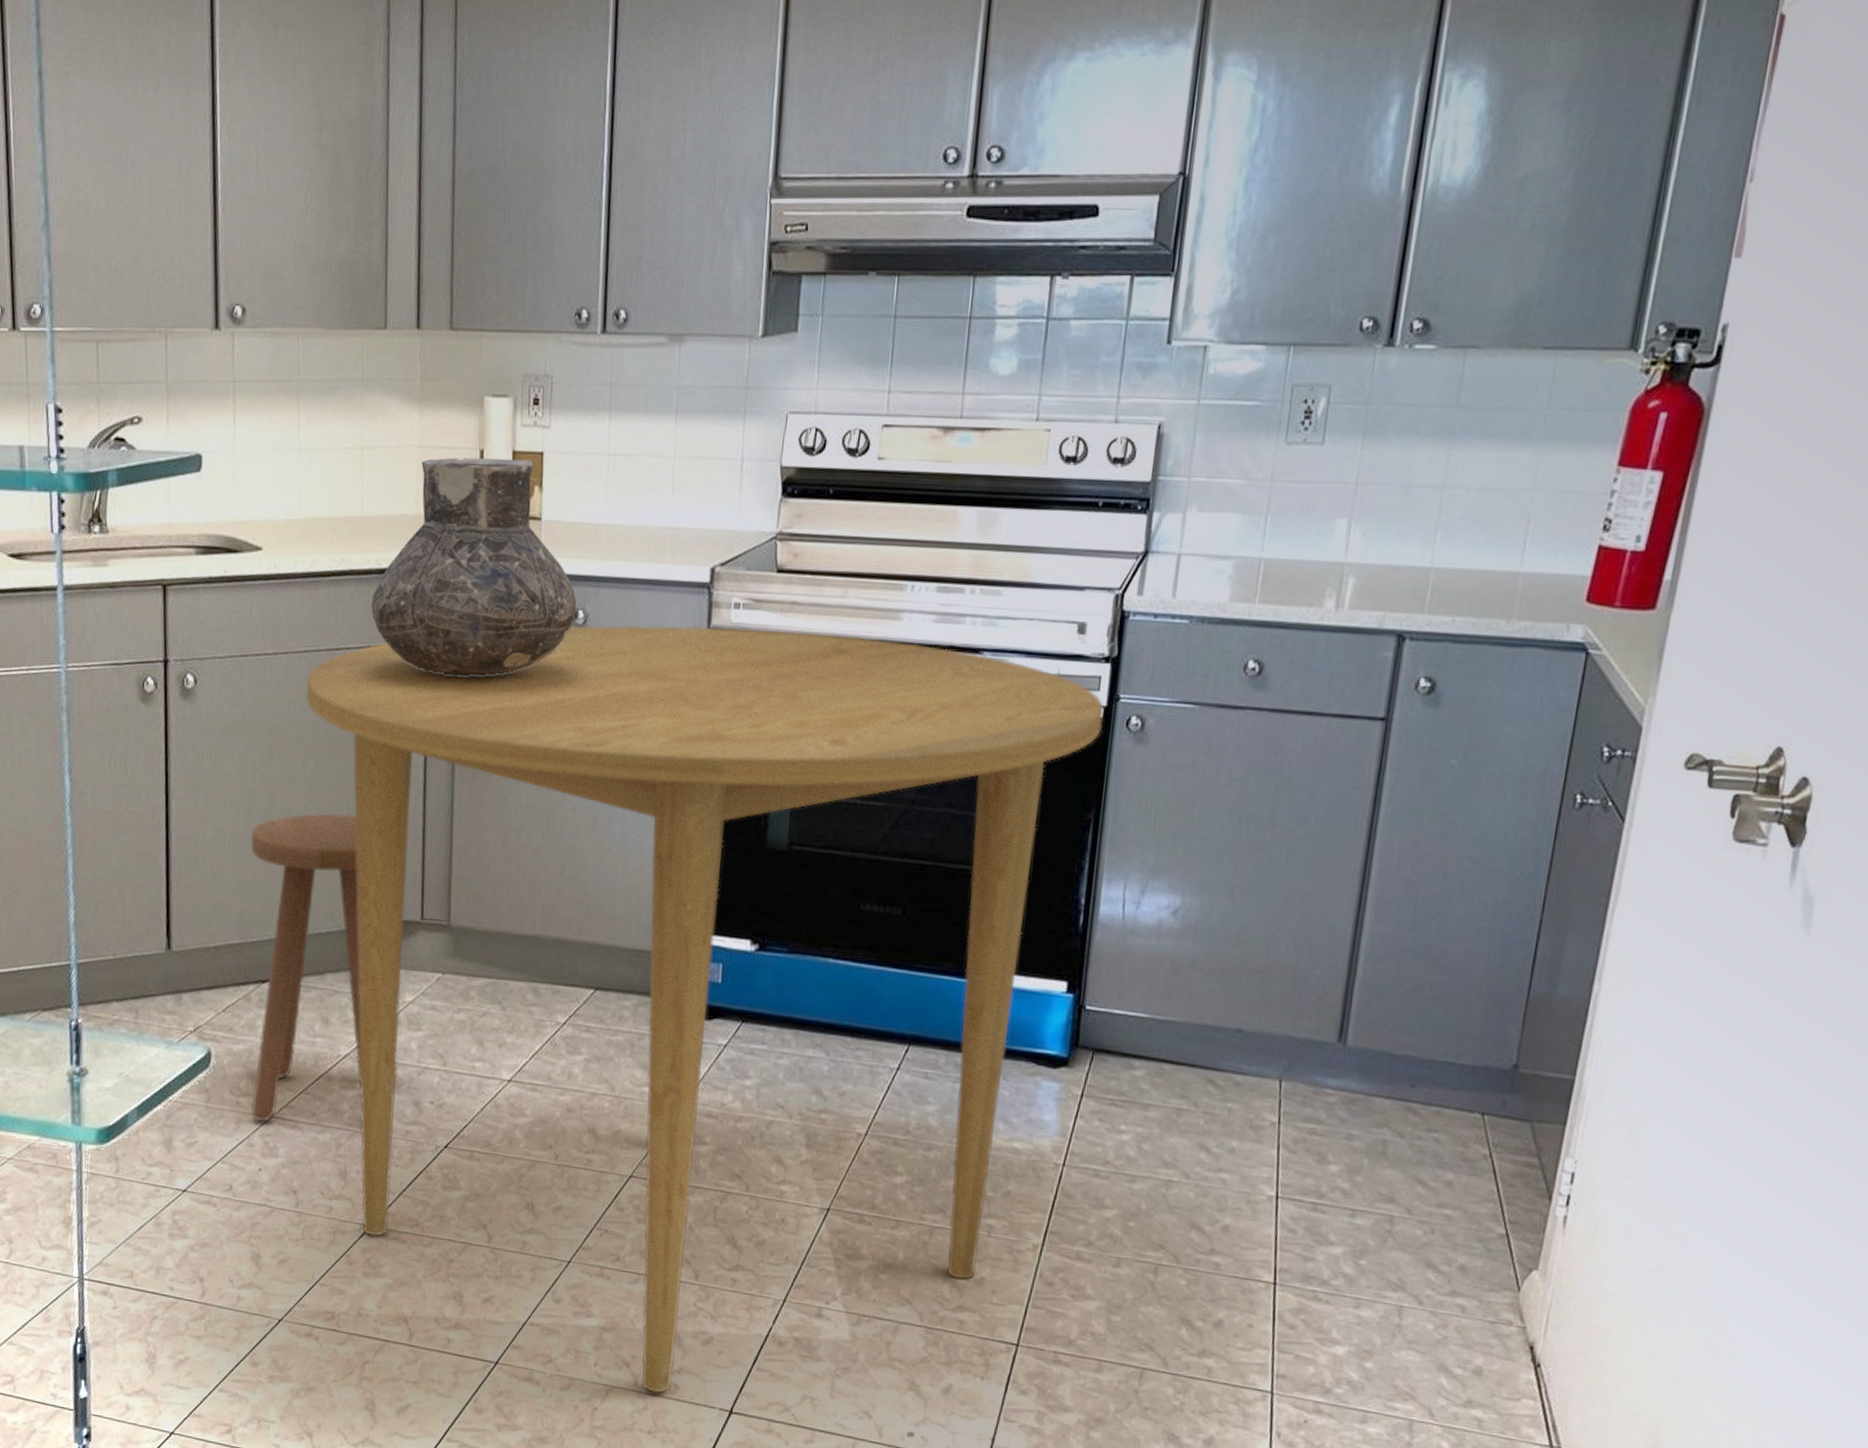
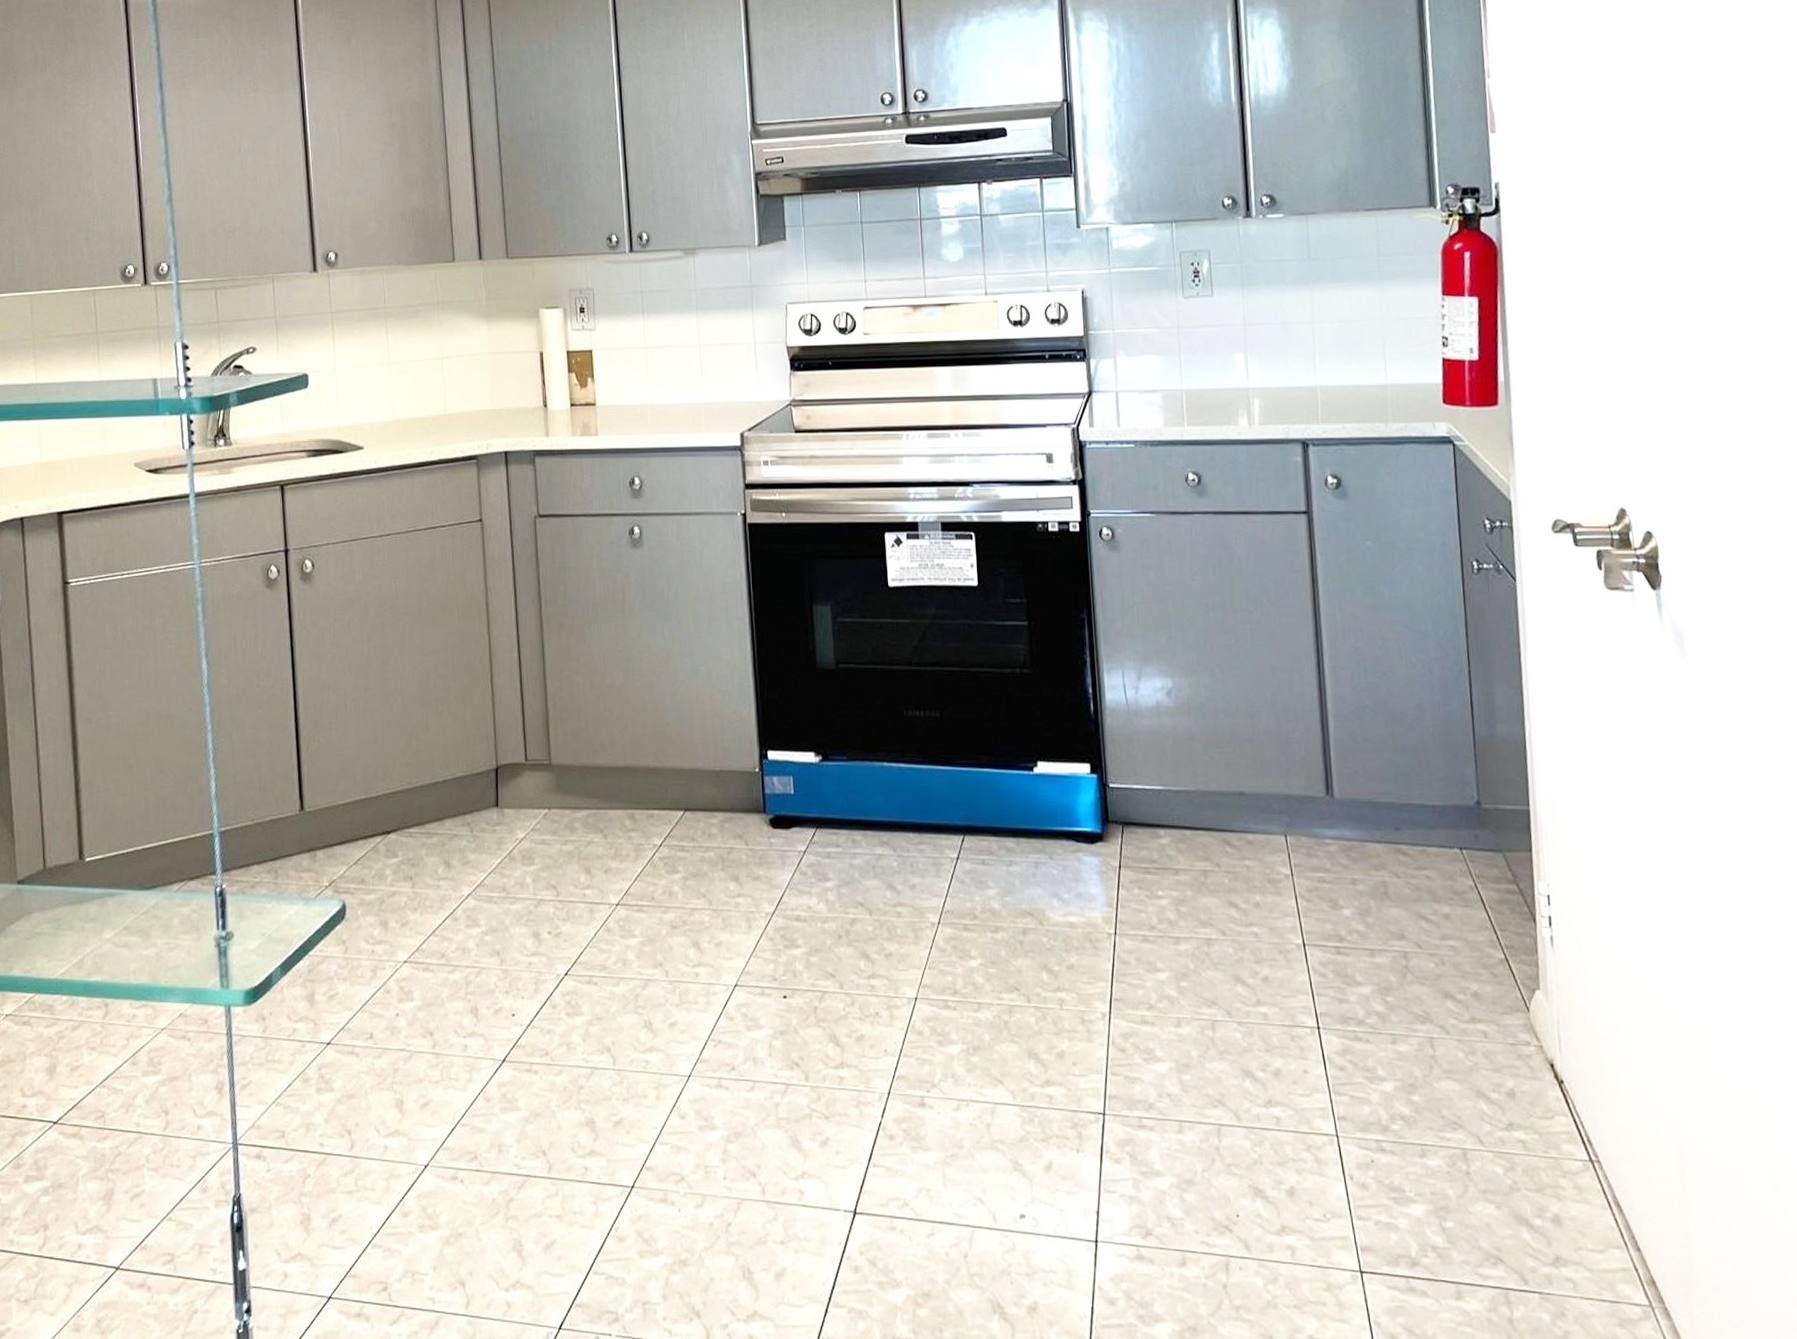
stool: present [250,813,398,1121] -> none [369,671,516,967]
dining table: present [306,625,1104,1393] -> none [409,480,1080,1201]
vase: present [371,456,577,676] -> none [460,357,633,541]

